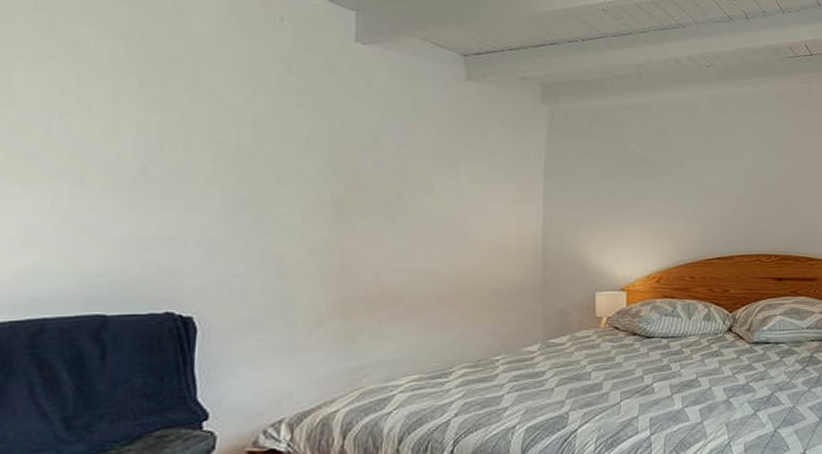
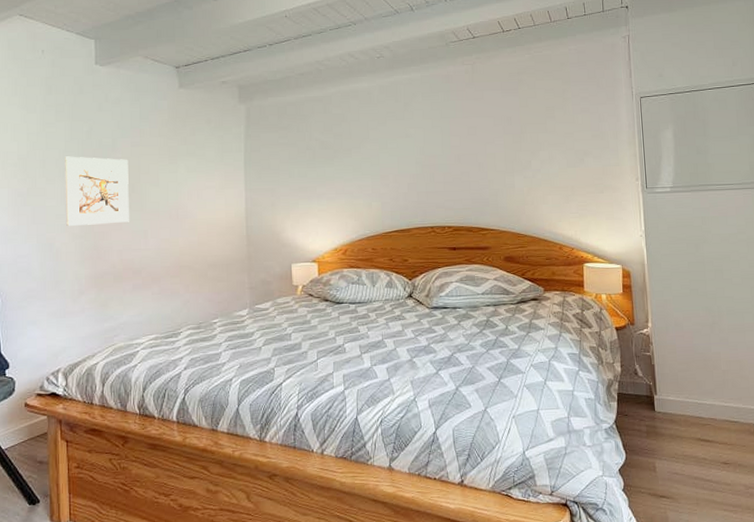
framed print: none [303,152,394,239] -> present [65,156,129,226]

